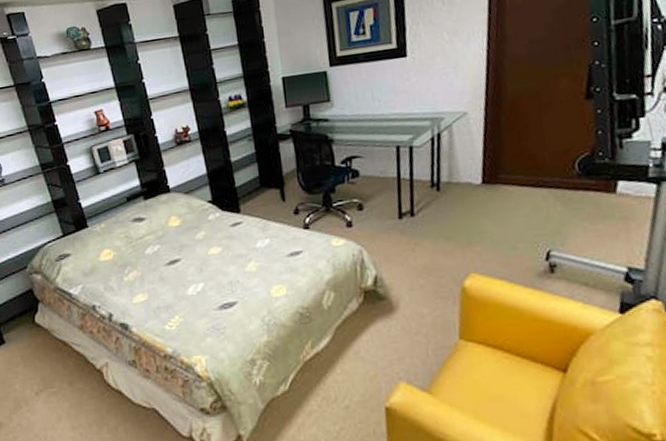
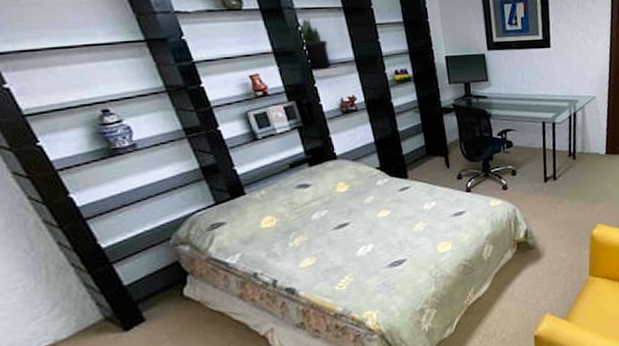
planter: none [137,50,167,103] -> present [297,17,331,70]

